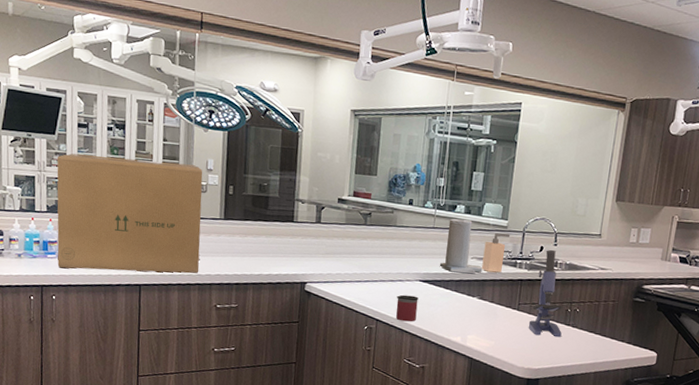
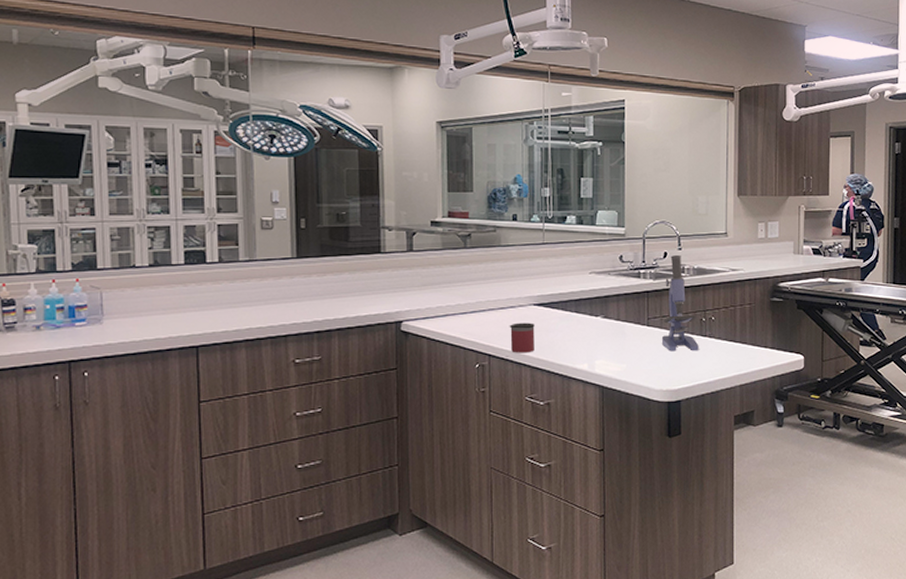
box: present [57,153,203,274] -> none [83,198,271,337]
paper towel: present [439,218,483,275] -> none [554,231,603,291]
soap dispenser: present [481,233,511,273] -> none [602,242,630,286]

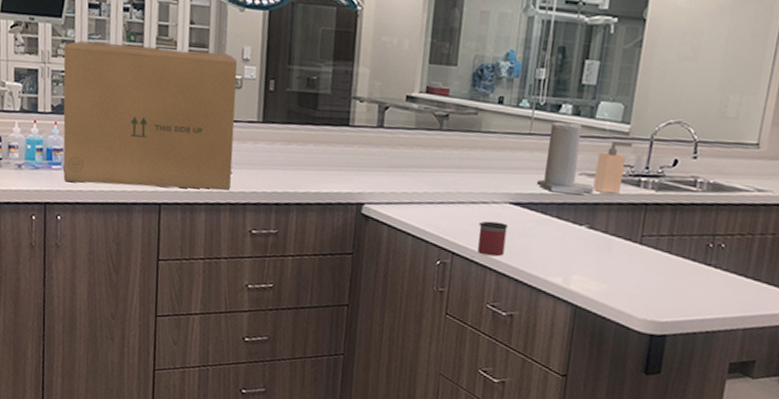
box: none [83,198,271,337] -> present [63,40,238,191]
paper towel: none [554,231,603,291] -> present [536,122,594,196]
soap dispenser: none [602,242,630,286] -> present [593,141,634,194]
microscope: present [661,255,699,351] -> none [653,164,703,282]

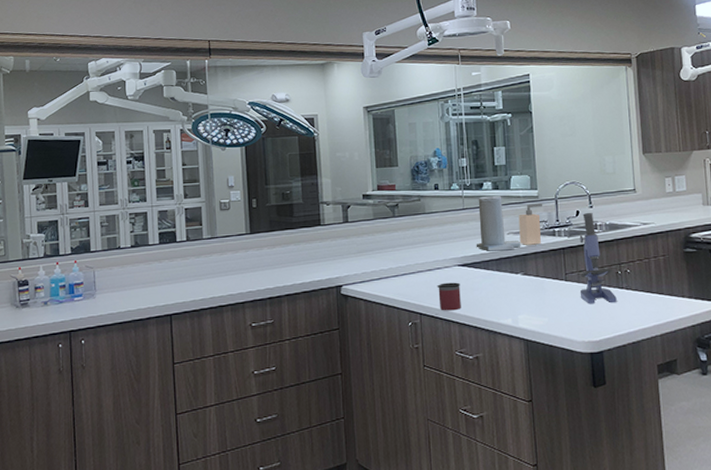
box: present [63,40,238,191] -> none [79,184,230,310]
microscope: none [653,164,703,282] -> present [579,213,617,304]

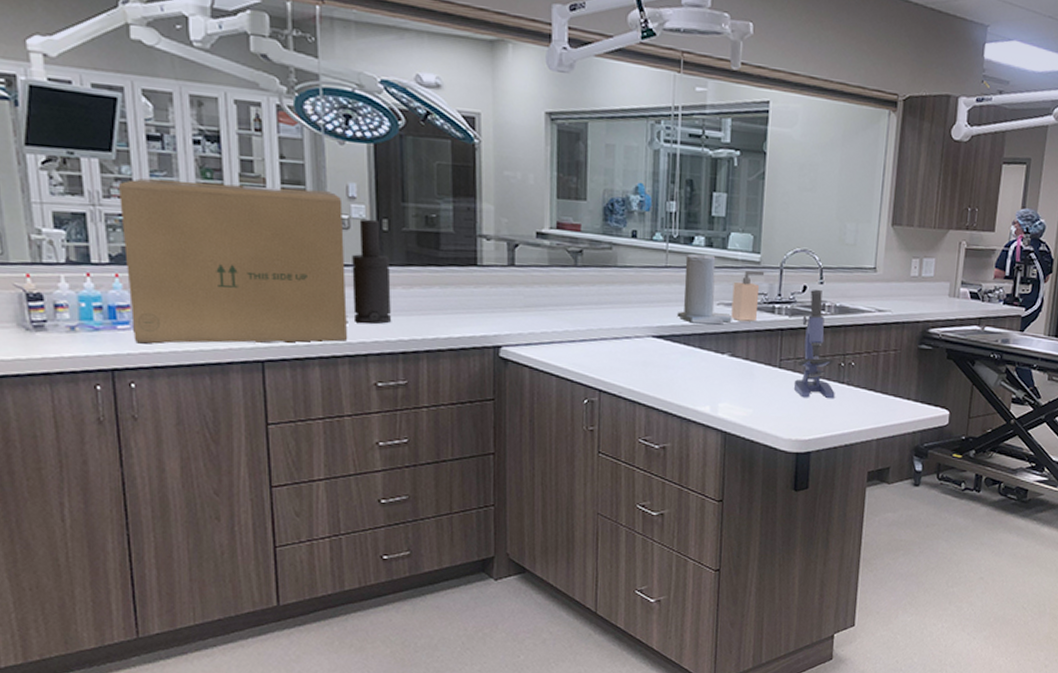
box: none [79,184,230,310] -> present [119,178,348,344]
dispenser: none [232,200,261,279] -> present [352,218,392,325]
beverage cup: present [437,282,461,311] -> none [623,355,652,391]

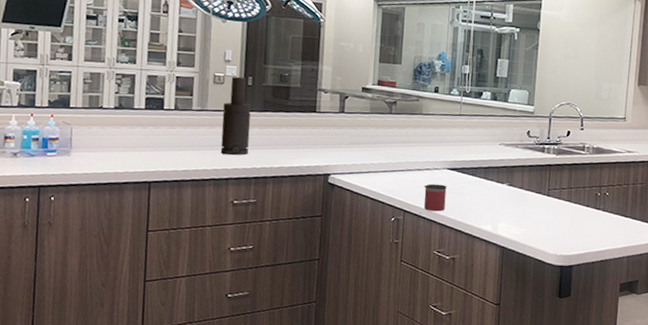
box: present [119,178,348,344] -> none [58,46,221,169]
beverage cup: none [623,355,652,391] -> present [424,183,447,212]
paper towel: present [676,254,732,325] -> none [467,105,511,161]
soap dispenser: present [731,270,765,322] -> none [510,118,537,159]
microscope: present [793,290,835,399] -> none [559,134,593,223]

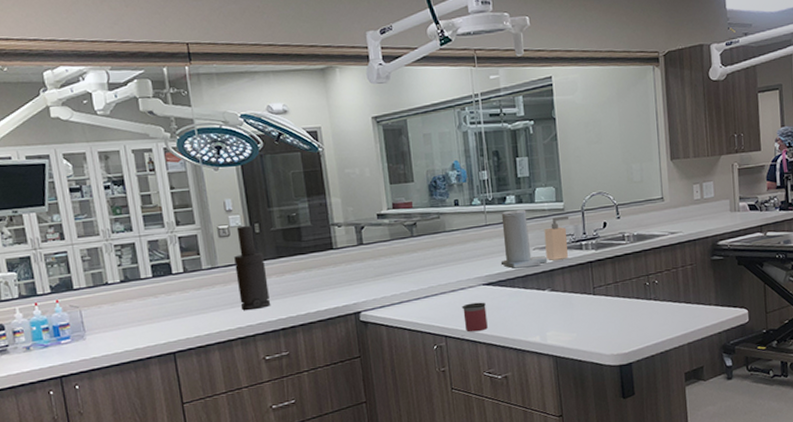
paper towel: none [467,105,511,161] -> present [500,210,548,269]
soap dispenser: none [510,118,537,159] -> present [544,216,569,260]

